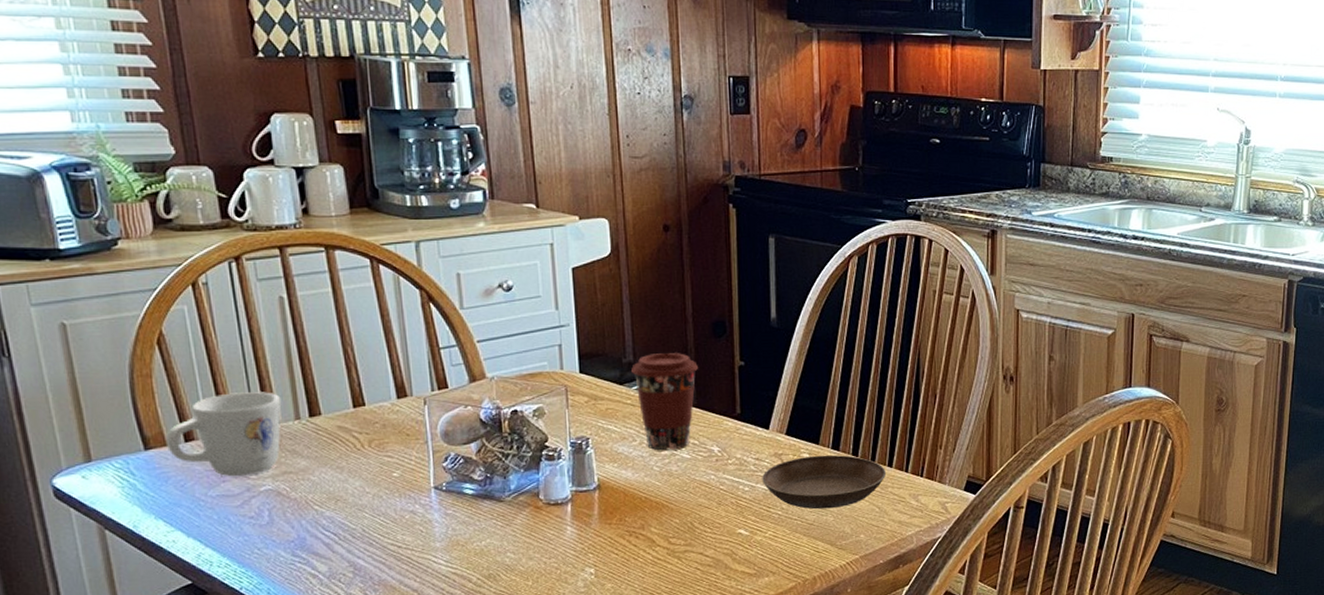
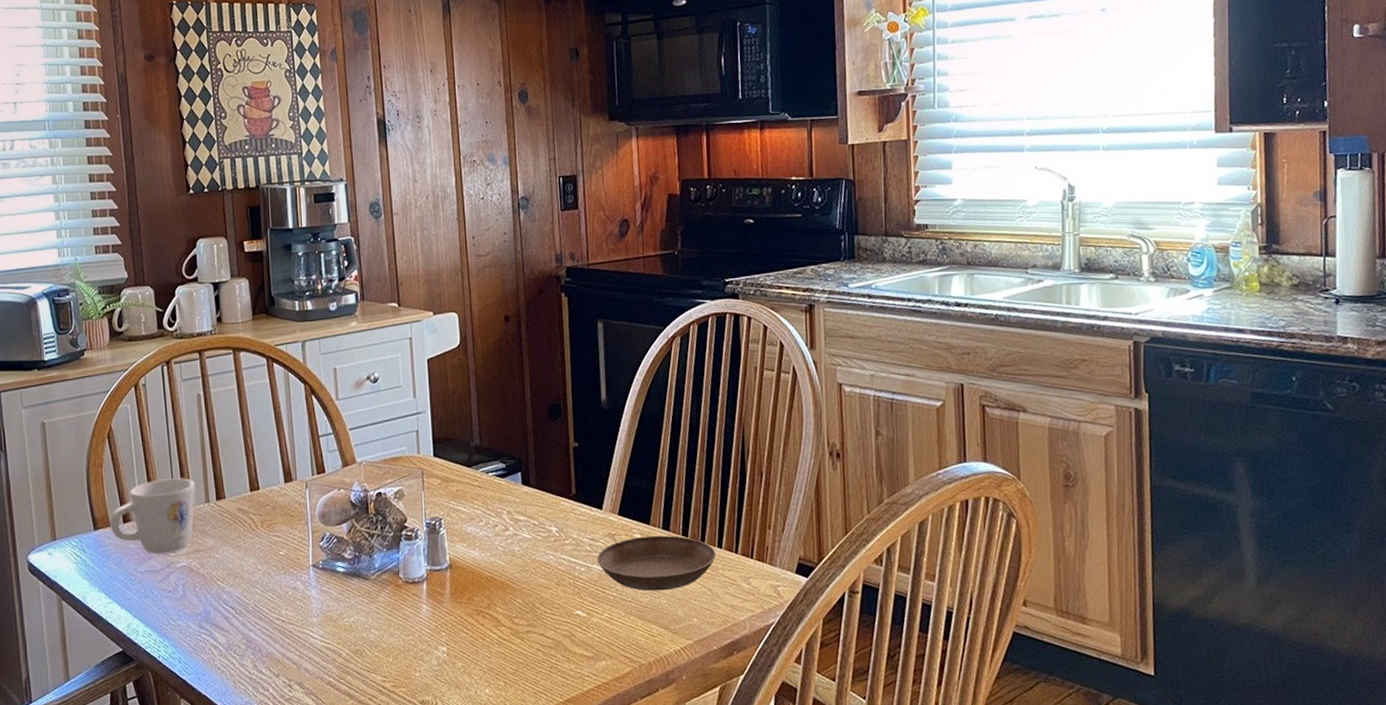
coffee cup: present [630,353,698,451] -> none [477,436,537,531]

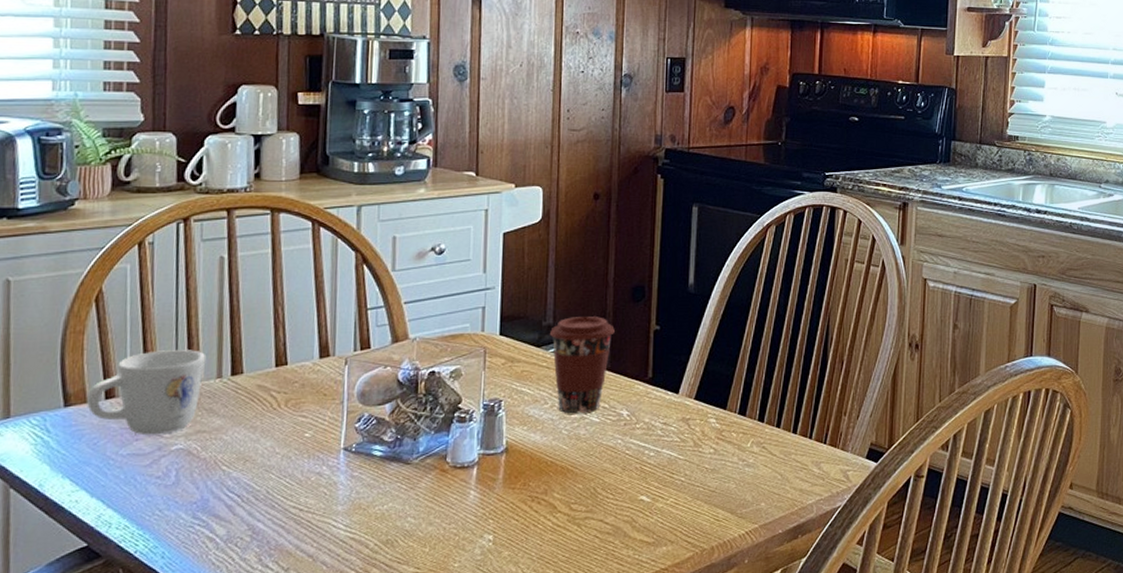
coffee cup: none [477,436,537,531] -> present [549,317,615,414]
saucer: present [597,535,717,592] -> none [668,420,791,476]

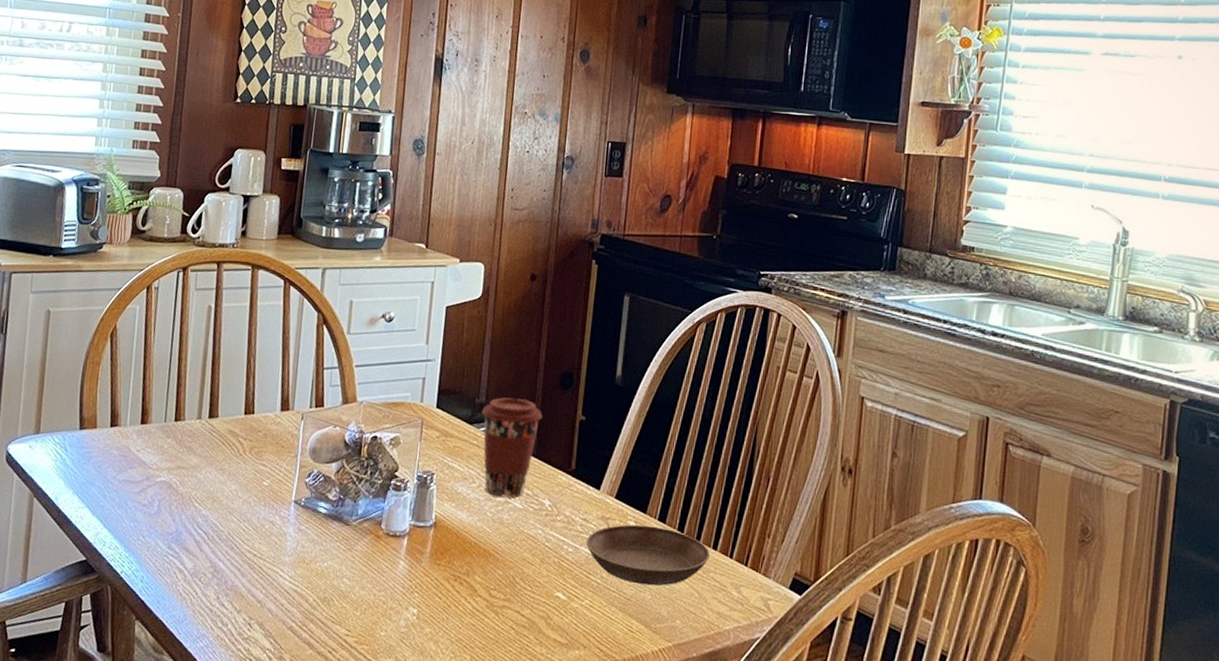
mug: present [87,350,207,435] -> none [96,387,191,466]
saucer: none [668,420,791,476] -> present [586,524,711,586]

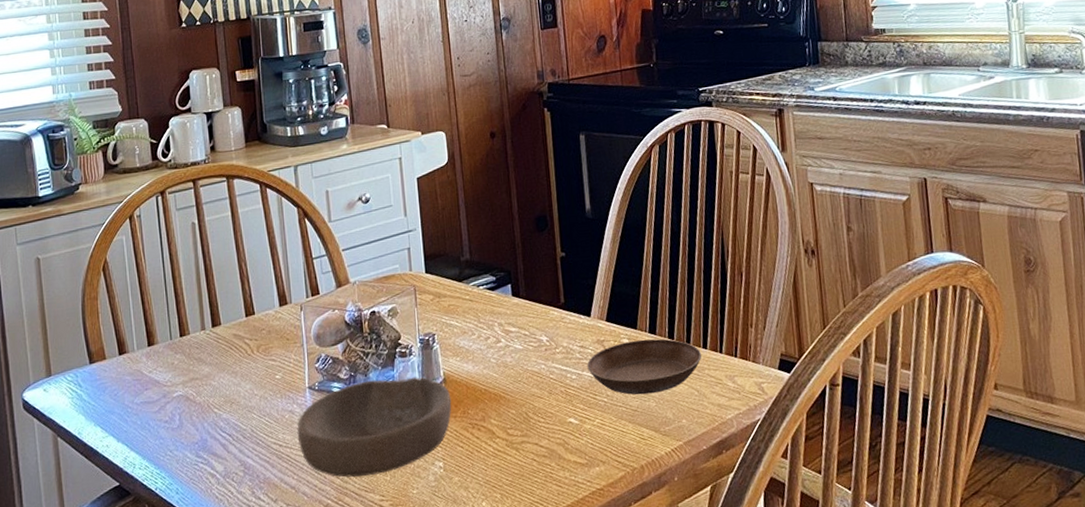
bowl: none [273,507,439,607] -> present [297,377,452,478]
coffee cup: present [481,397,542,498] -> none [467,248,525,343]

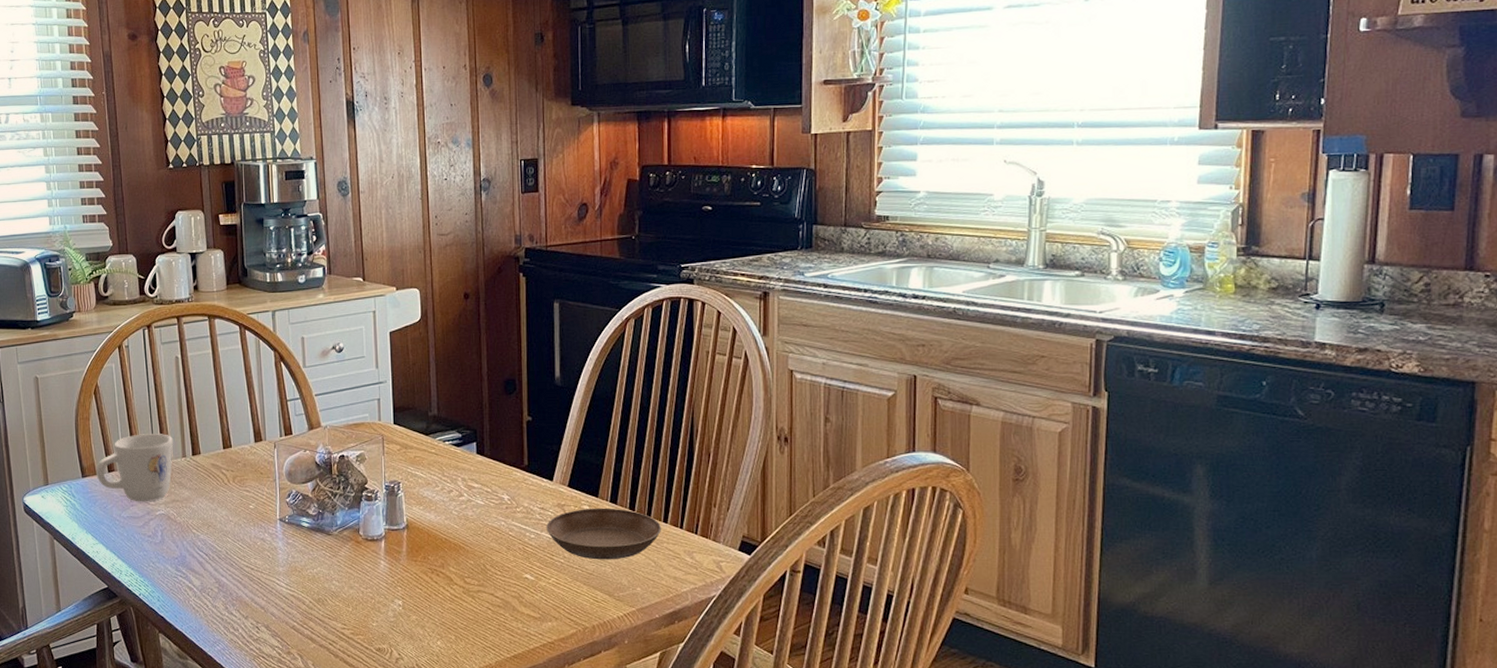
mug: none [106,306,192,385] -> present [96,434,174,502]
bowl: present [297,377,452,478] -> none [267,519,413,606]

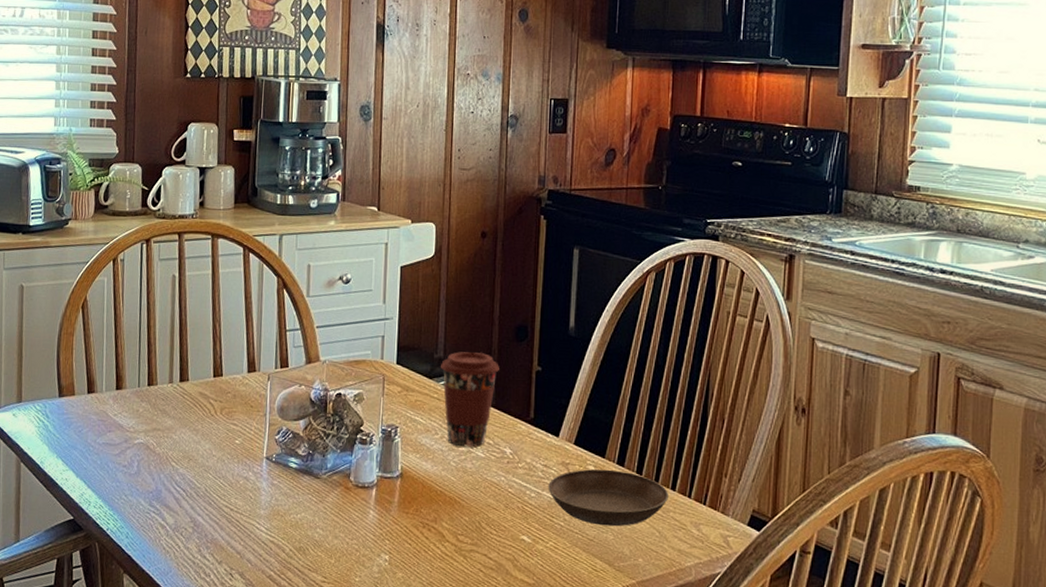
mug: present [96,434,174,502] -> none [75,354,162,429]
coffee cup: none [435,408,491,497] -> present [440,352,499,448]

